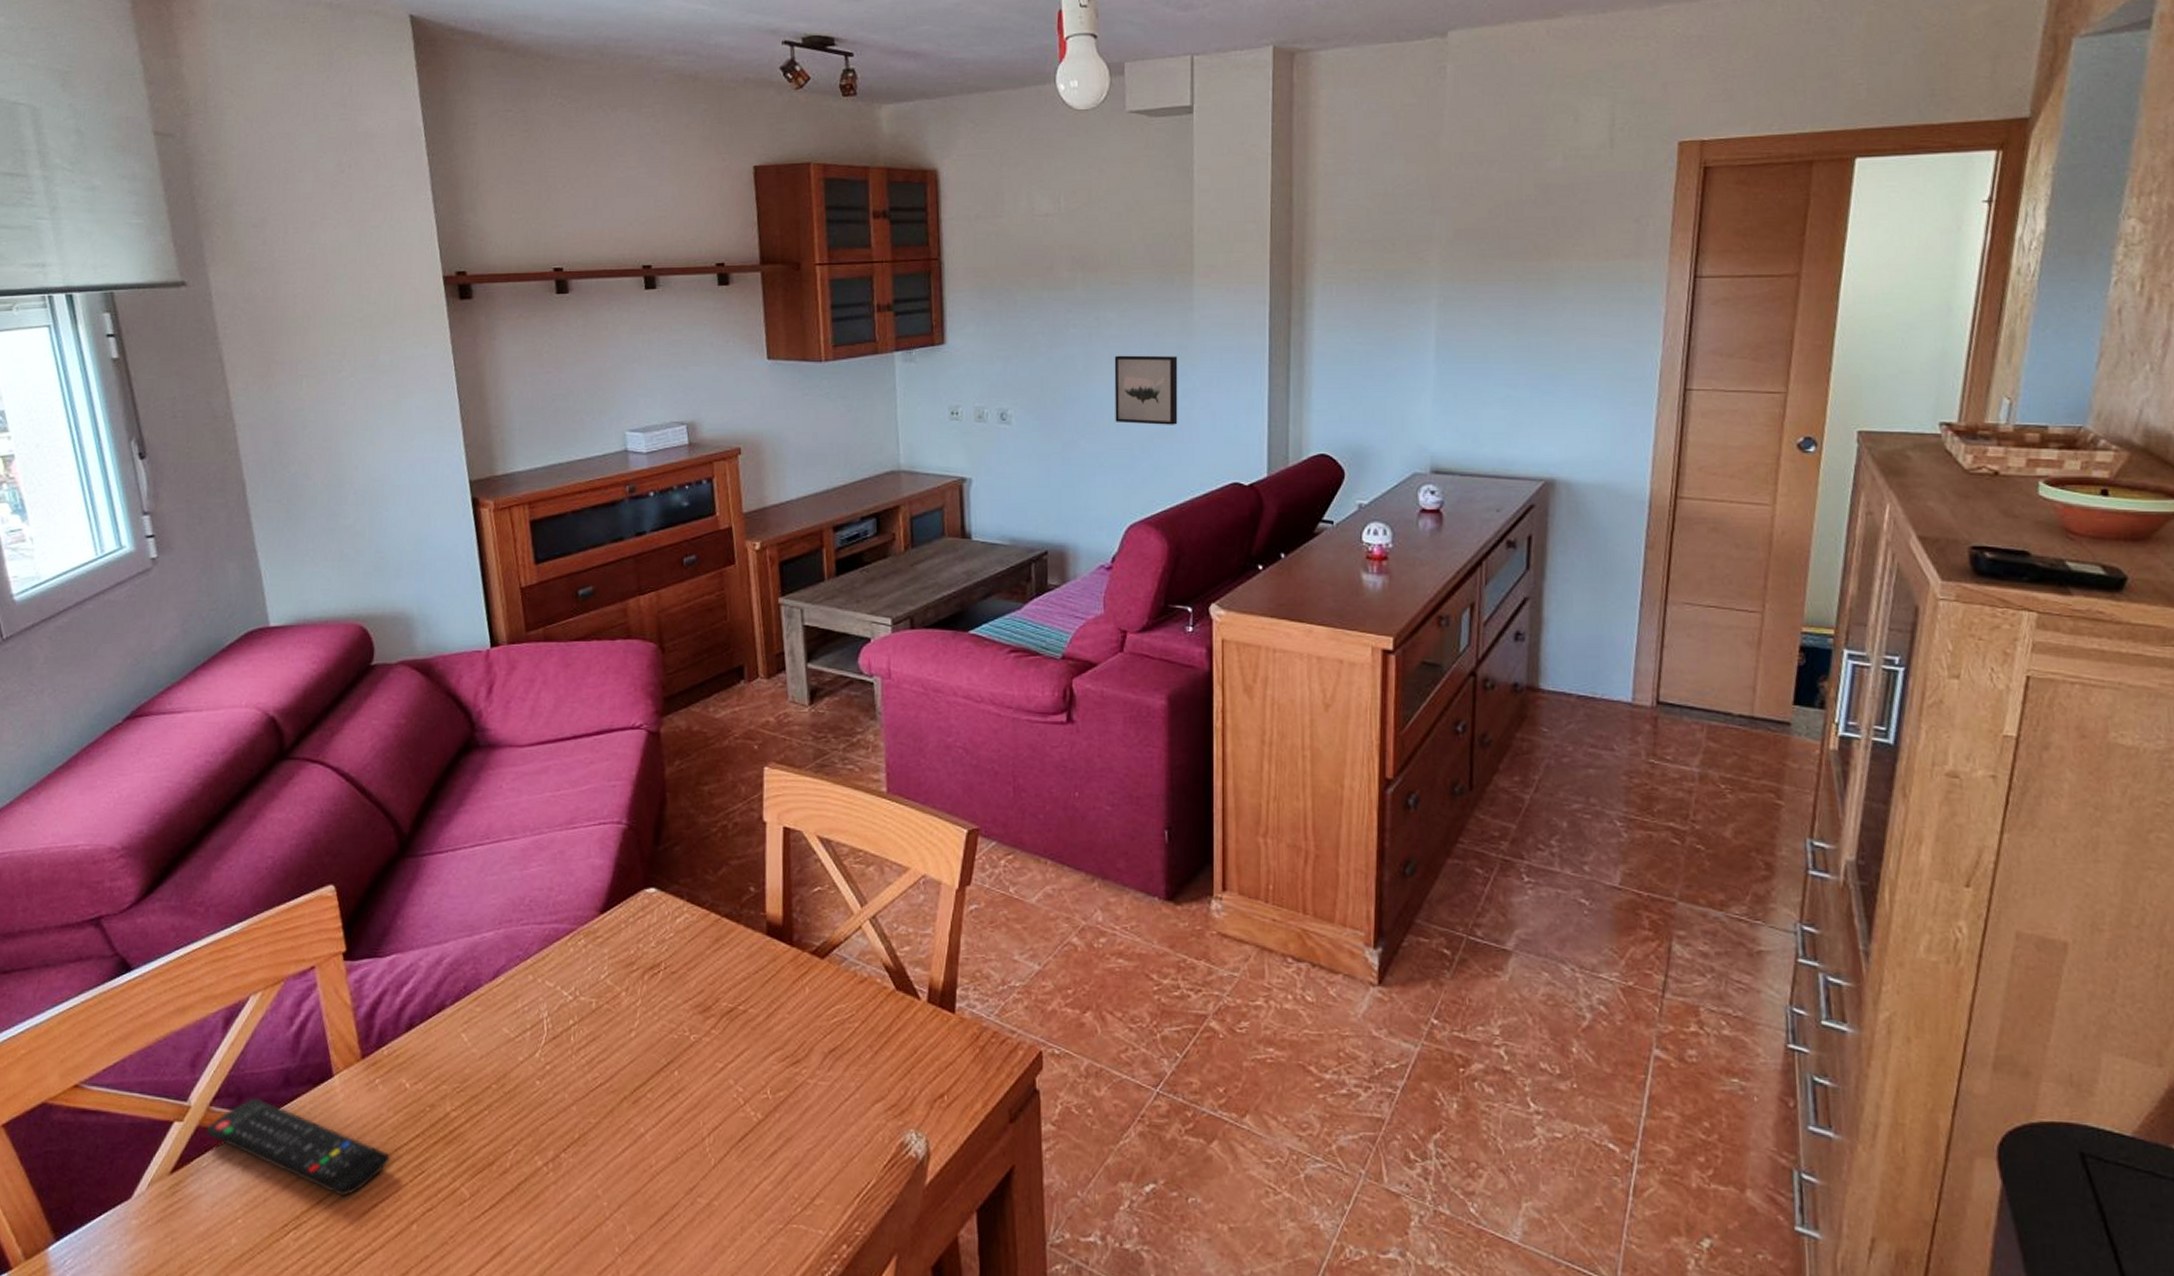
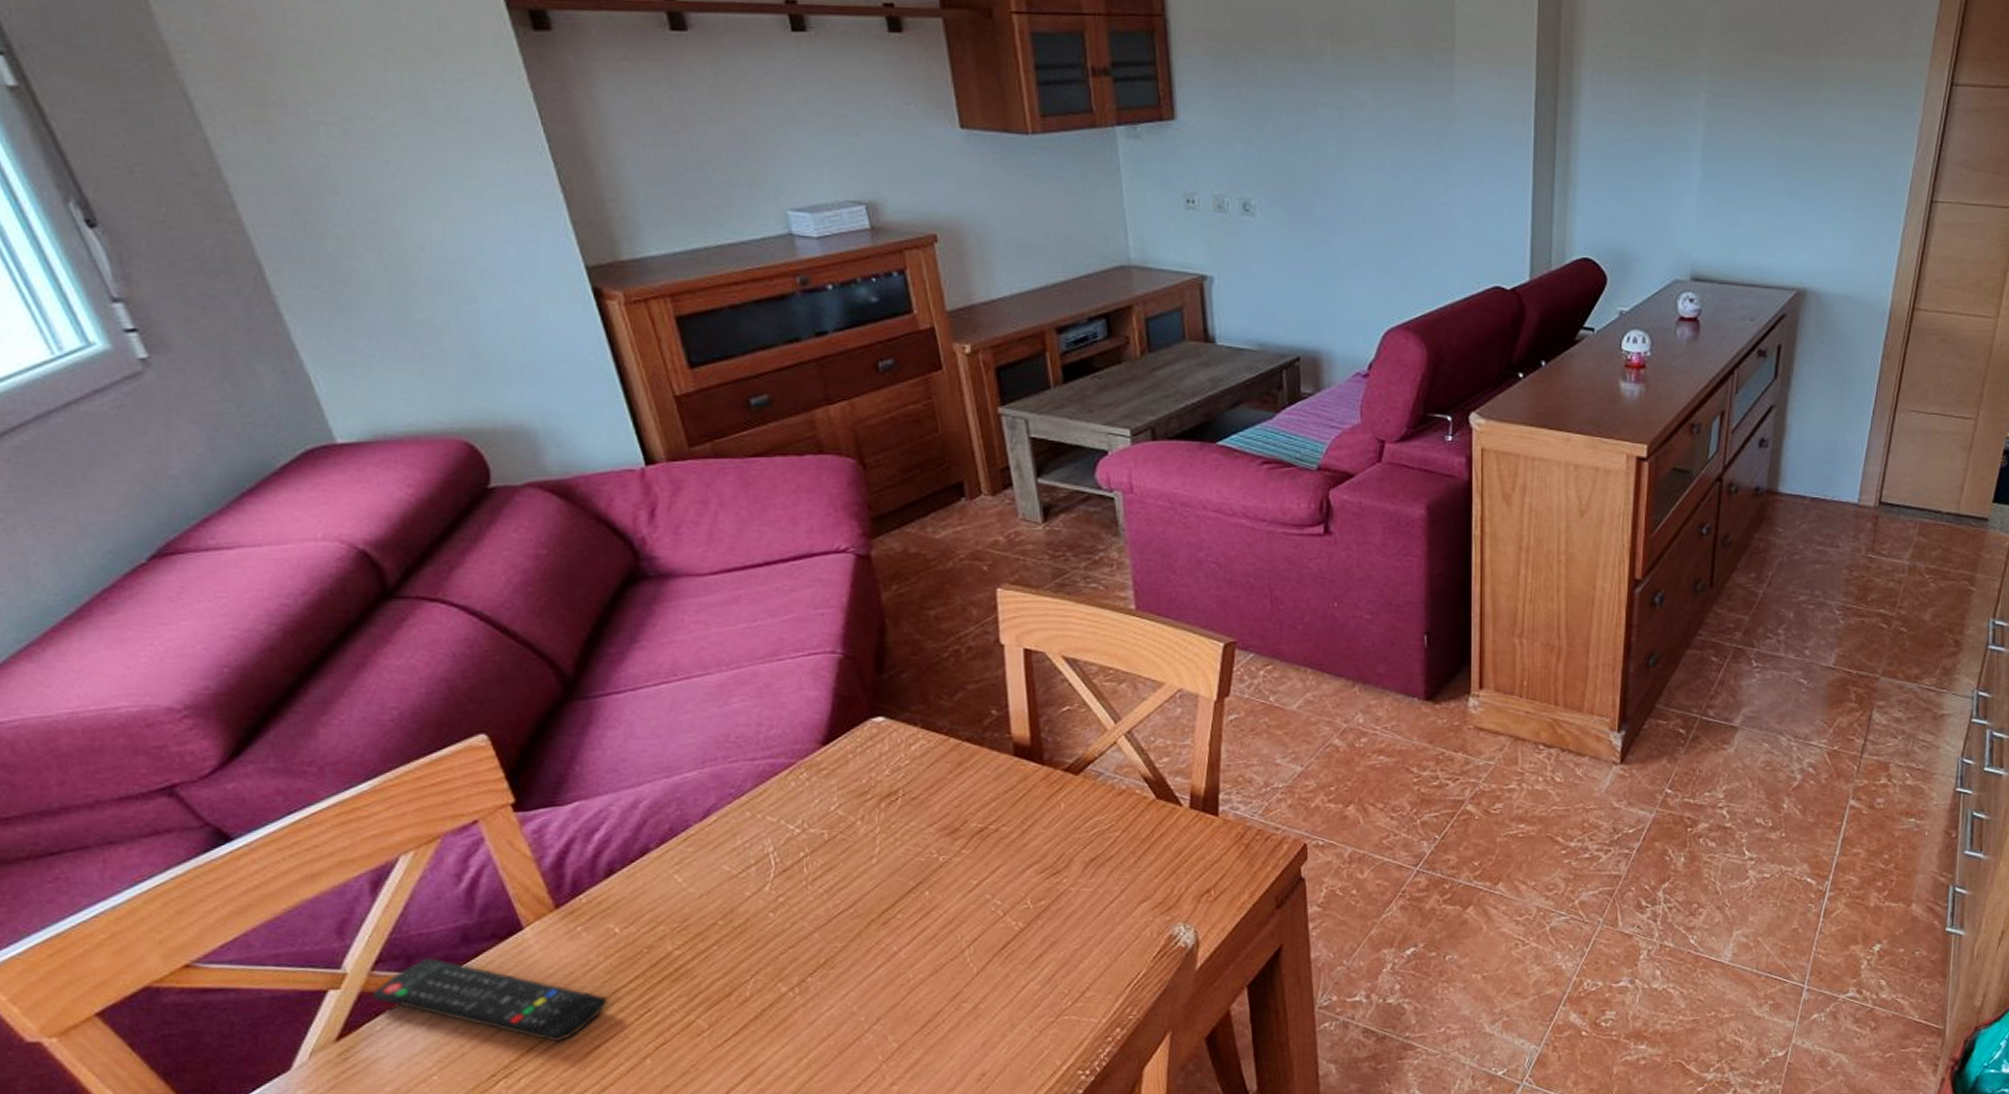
wall art: present [1114,355,1178,425] -> none [1368,141,1438,222]

